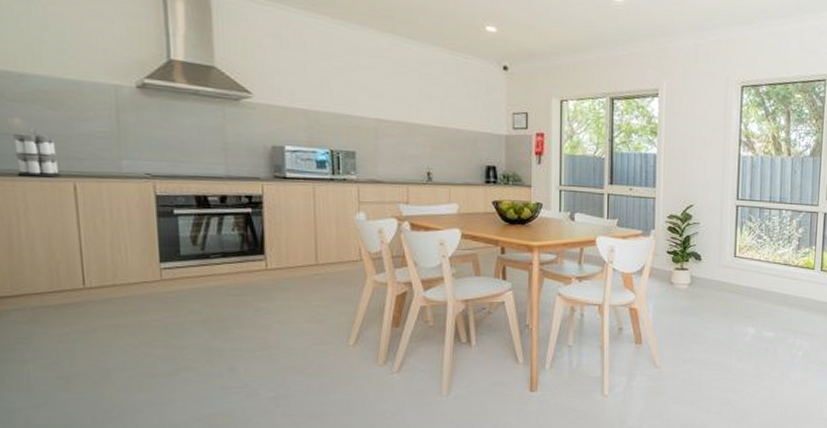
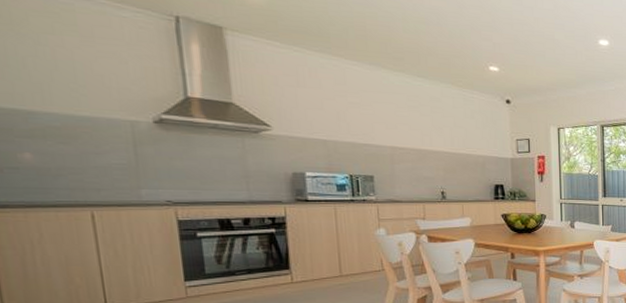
spice rack: present [13,128,62,178] -> none [23,162,78,208]

